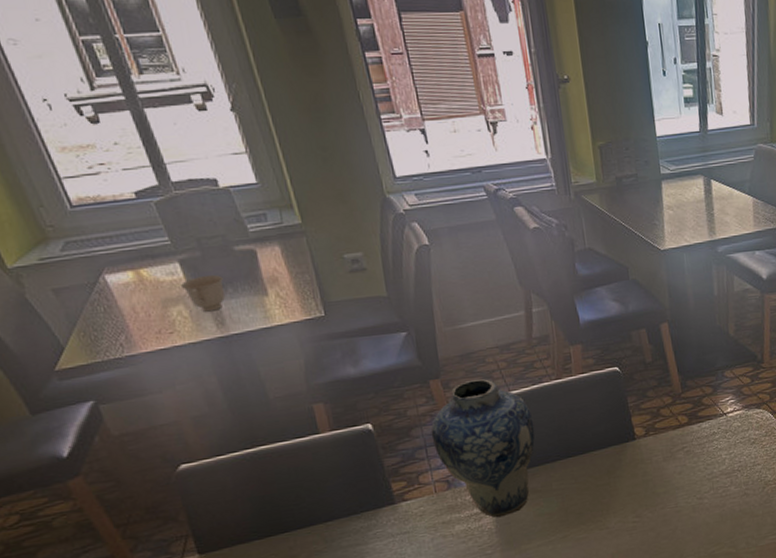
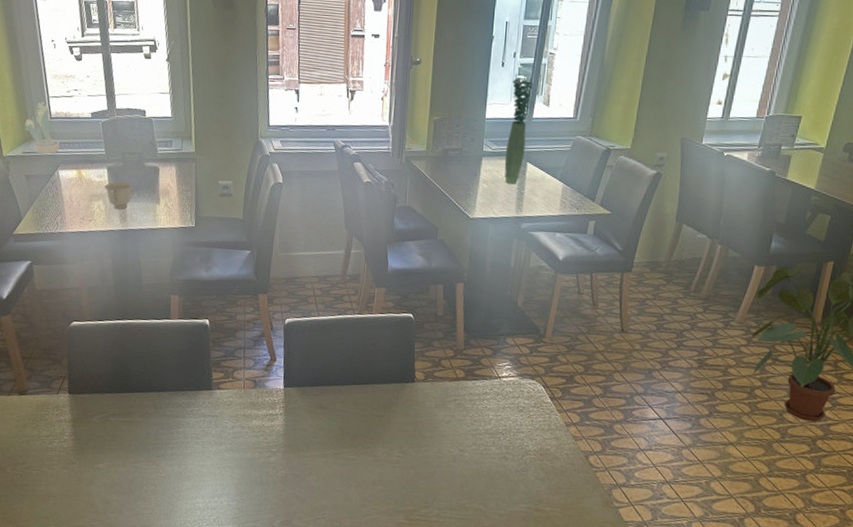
potted flower: none [31,186,98,258] -> present [25,101,60,155]
vase: present [431,378,535,518] -> none [250,300,333,423]
vase: none [678,83,707,207] -> present [504,74,533,185]

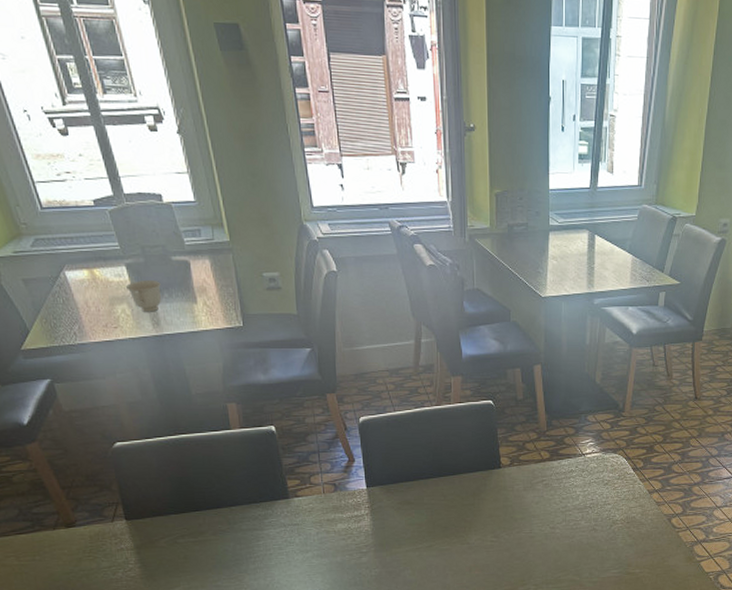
potted flower: present [25,101,60,155] -> none [9,188,61,253]
vase: present [504,74,533,185] -> none [572,139,596,259]

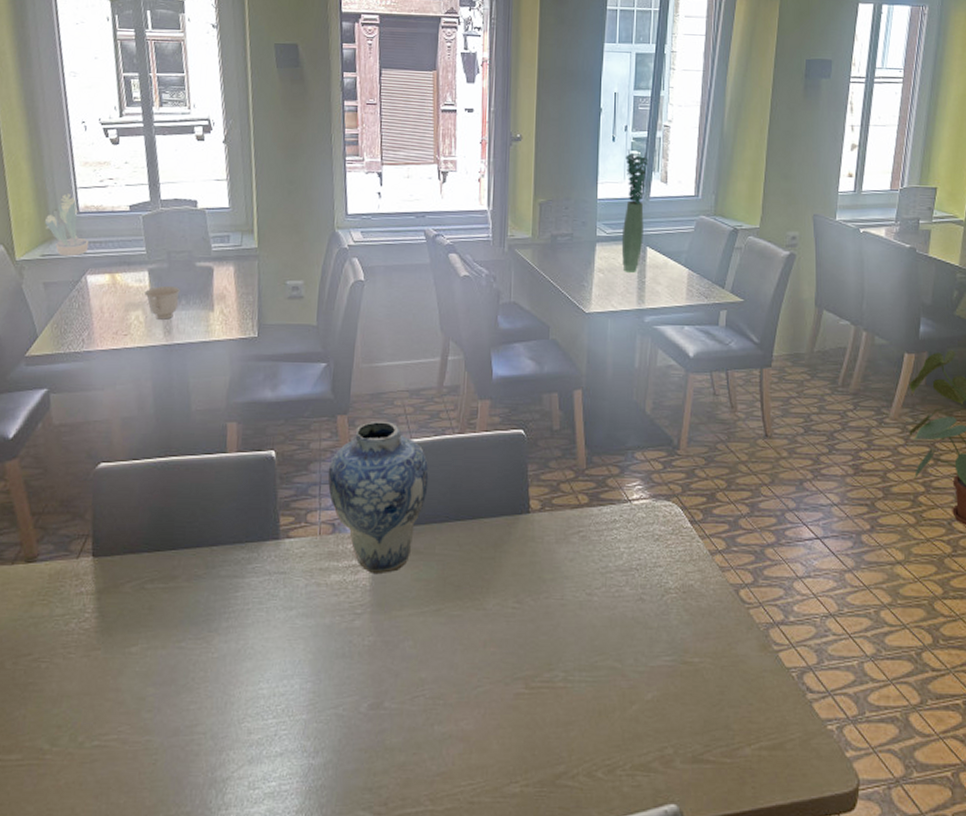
potted flower: none [9,188,61,253] -> present [45,193,89,257]
vase: none [324,397,413,522] -> present [327,420,429,575]
vase: none [572,139,596,259] -> present [621,149,649,272]

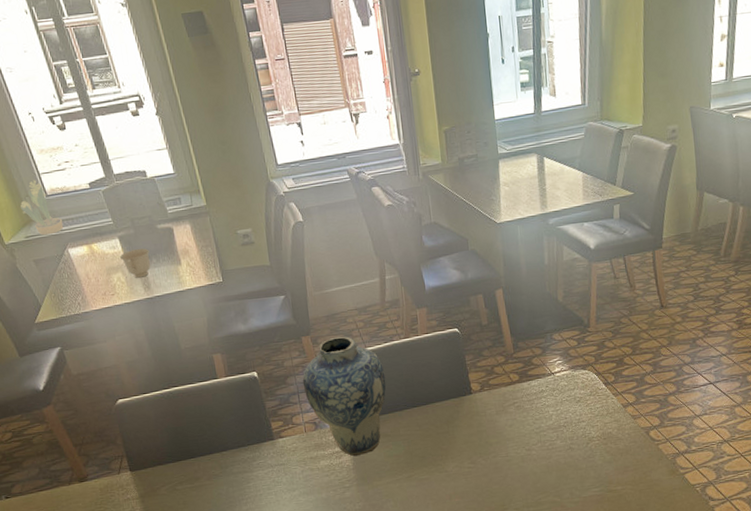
vase: present [621,149,649,272] -> none [516,69,540,183]

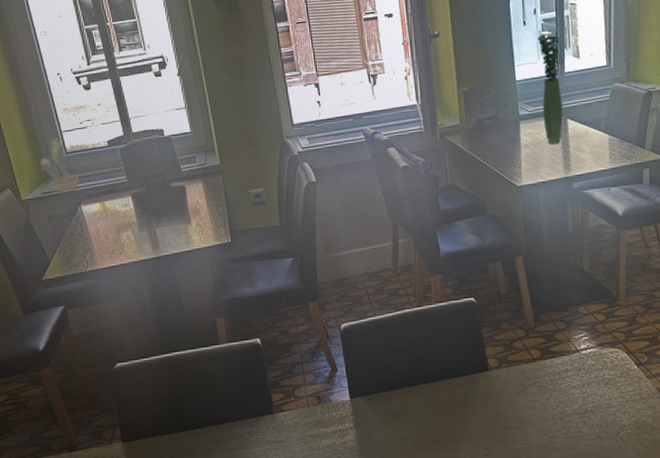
teacup: present [119,248,151,278] -> none [130,206,161,237]
vase: present [302,336,387,457] -> none [307,302,396,436]
vase: none [516,69,540,183] -> present [537,31,564,145]

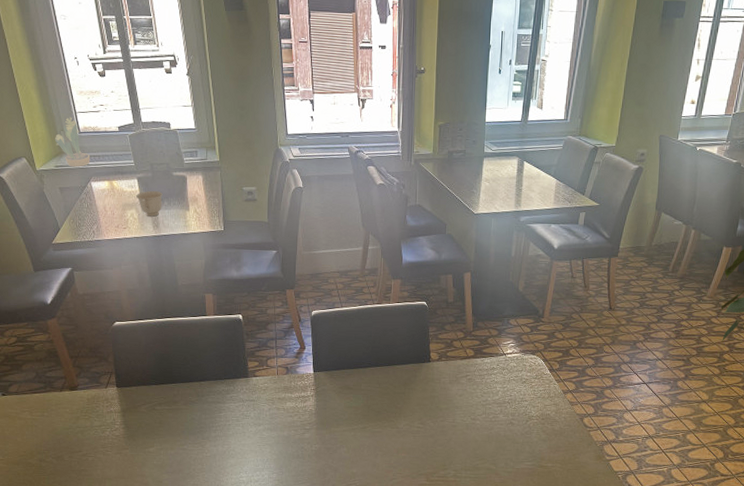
teacup: none [130,206,161,237] -> present [135,190,163,217]
vase: present [537,31,564,145] -> none [503,80,528,182]

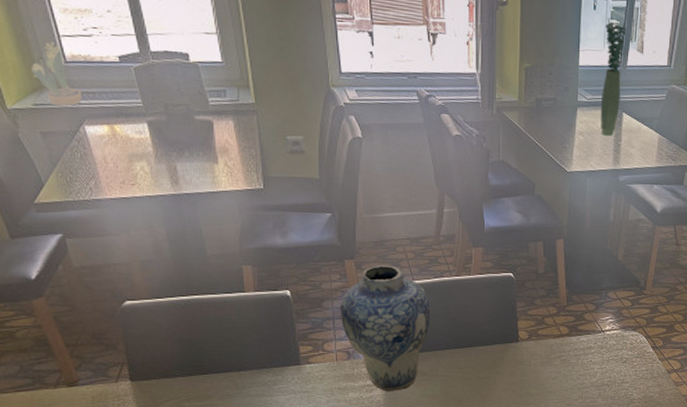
teacup: present [135,190,163,217] -> none [145,138,182,171]
vase: none [281,294,356,403] -> present [340,264,431,392]
vase: none [503,80,528,182] -> present [600,18,627,136]

